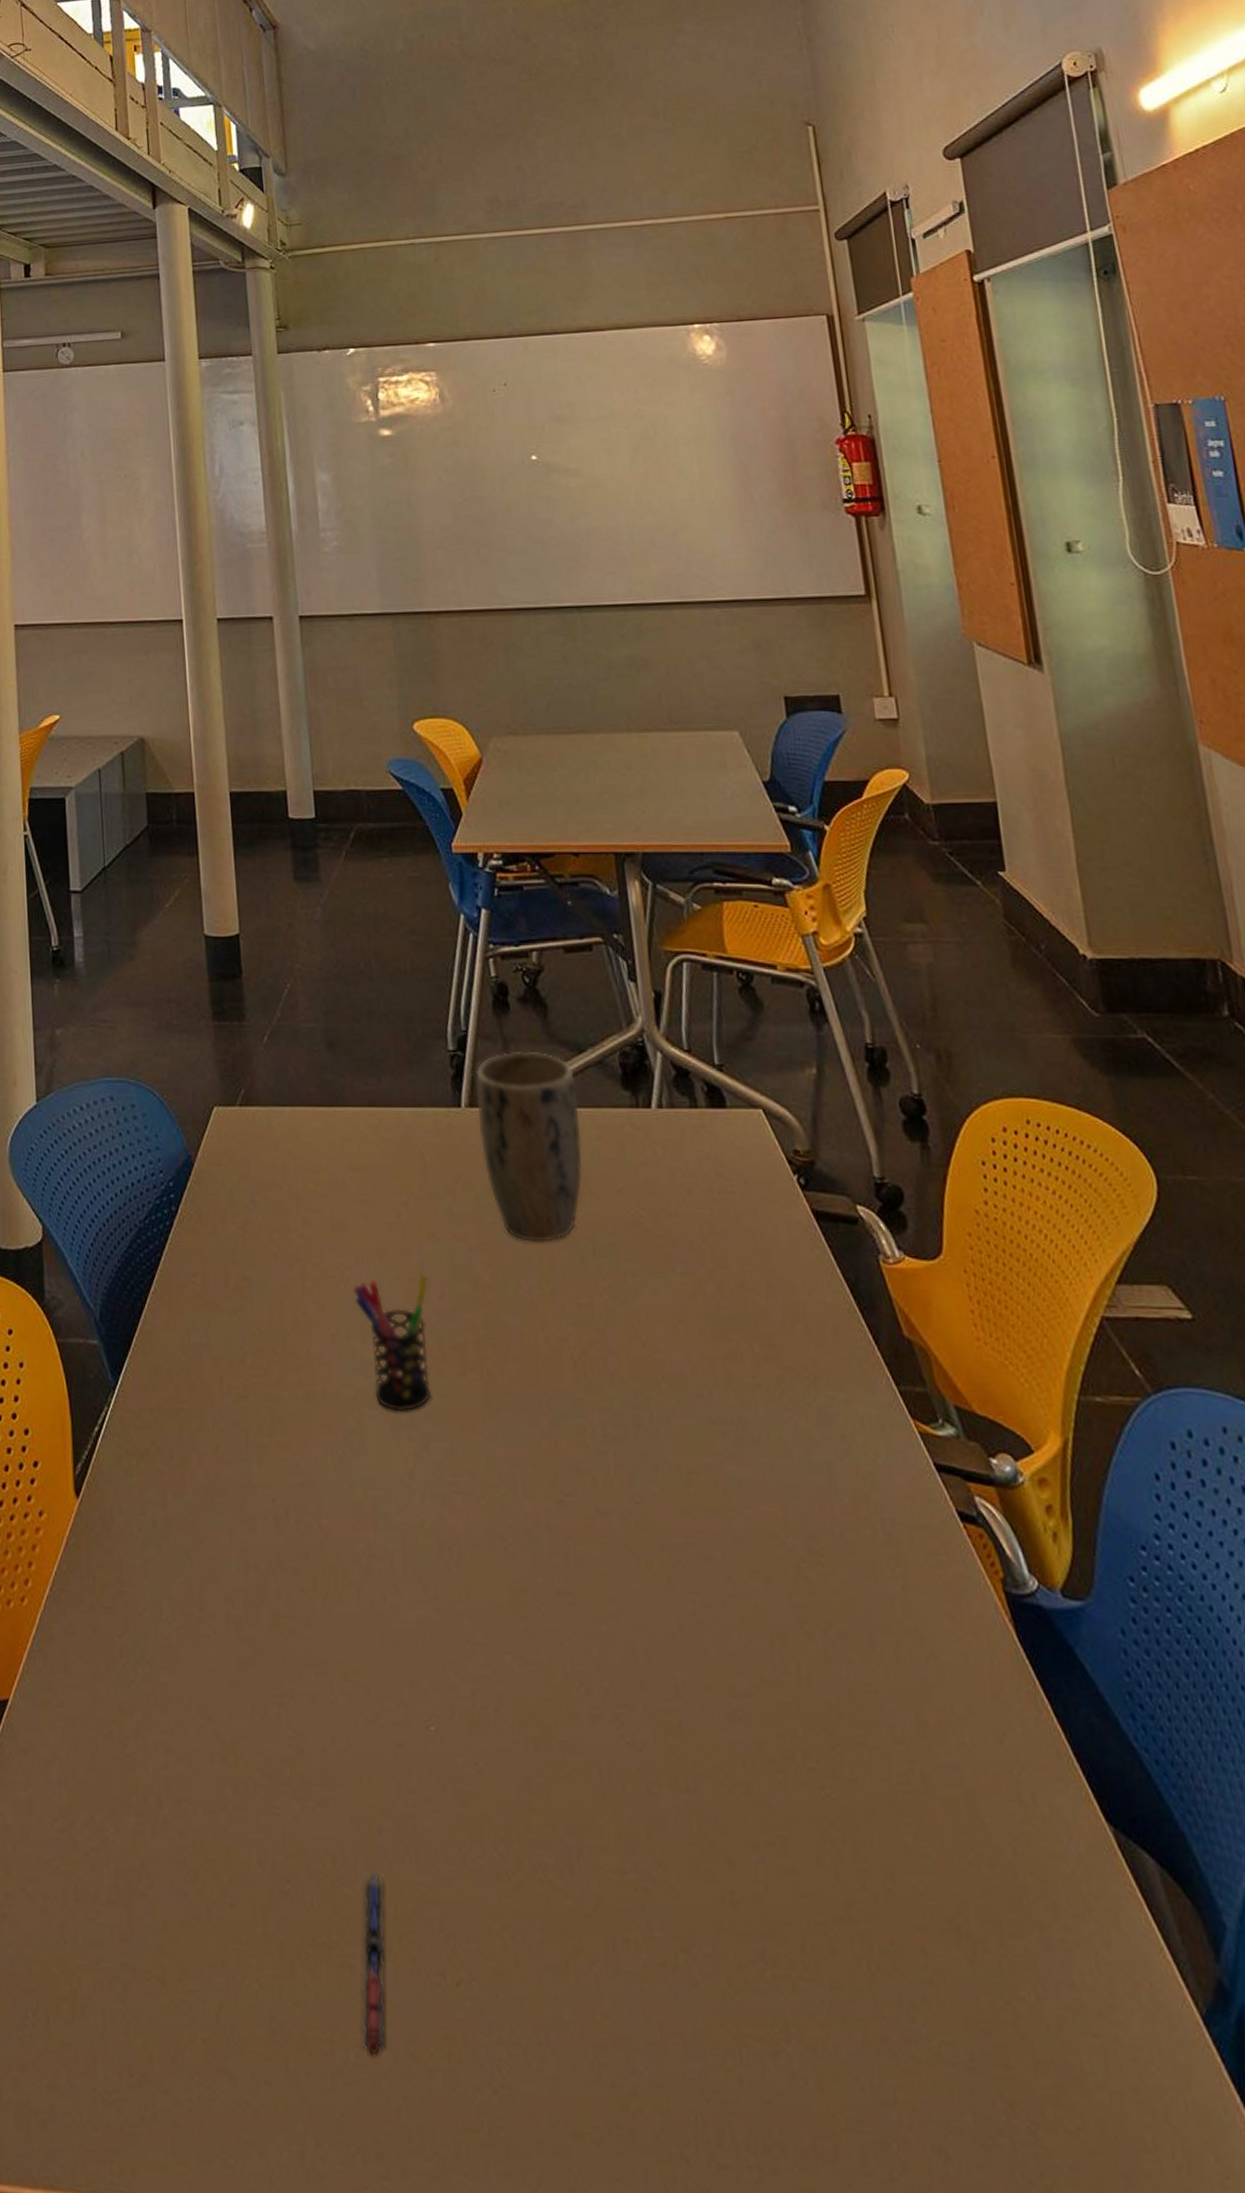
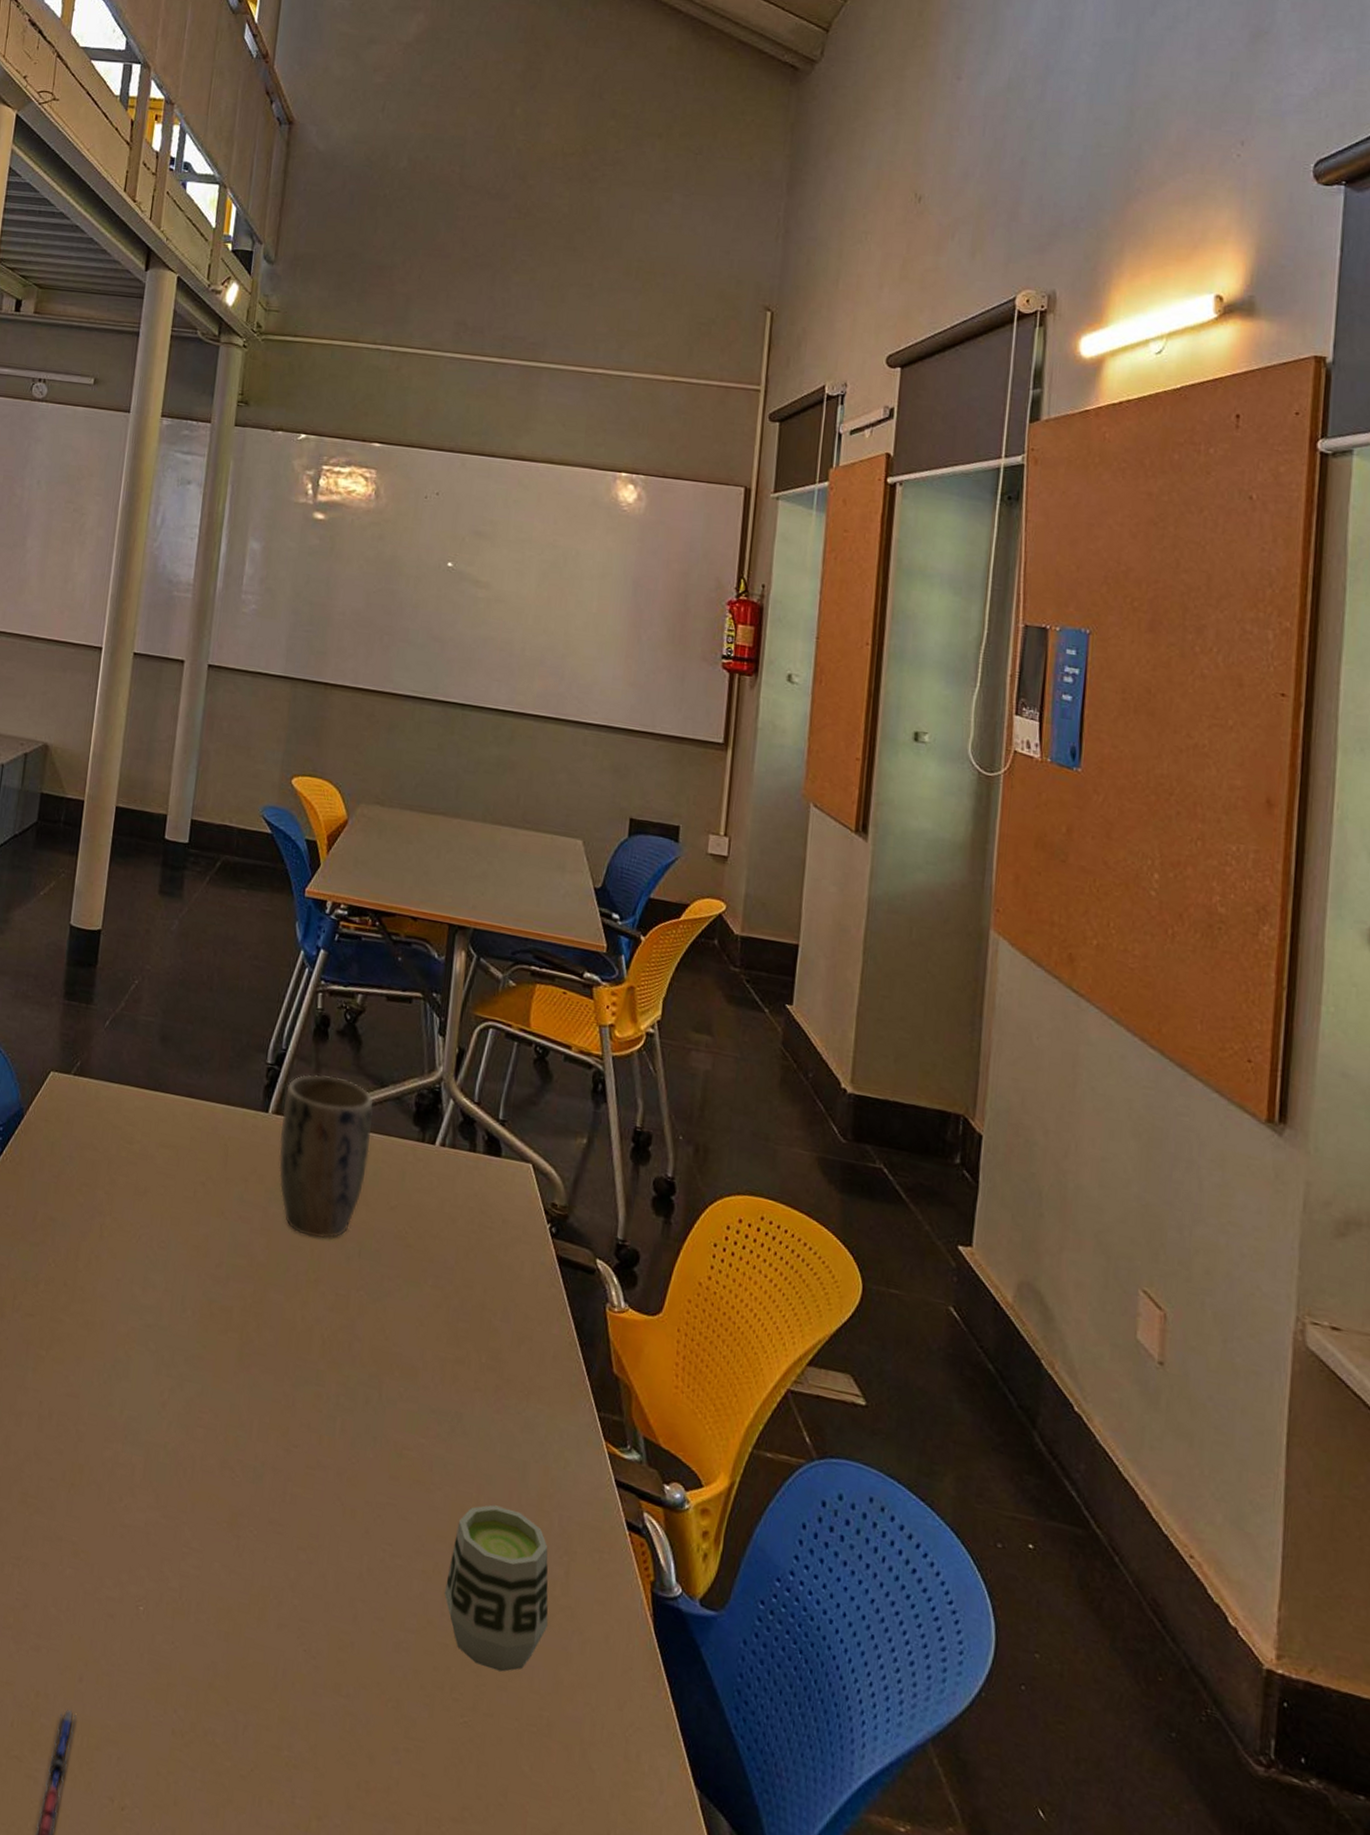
pen holder: present [353,1273,431,1412] -> none [142,1240,211,1354]
cup: none [769,1521,897,1724] -> present [444,1504,549,1672]

